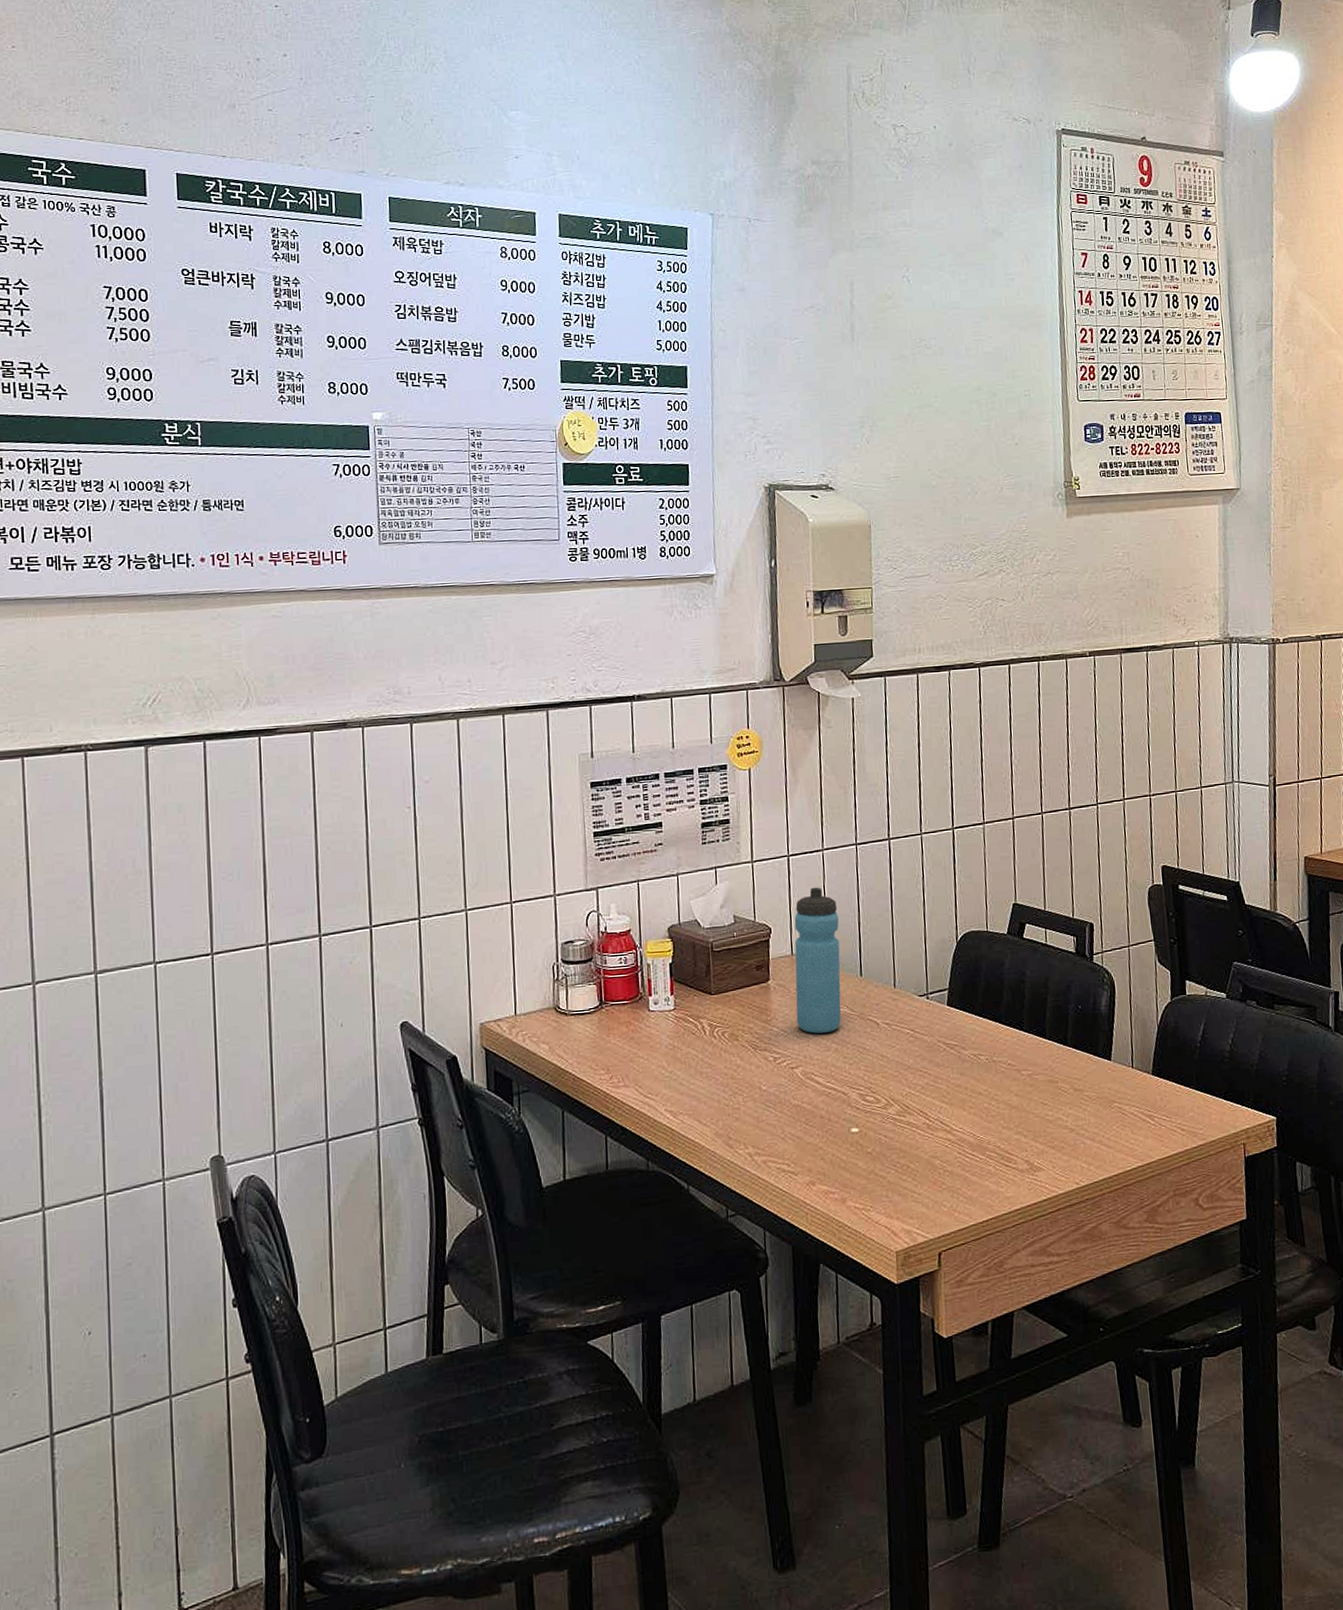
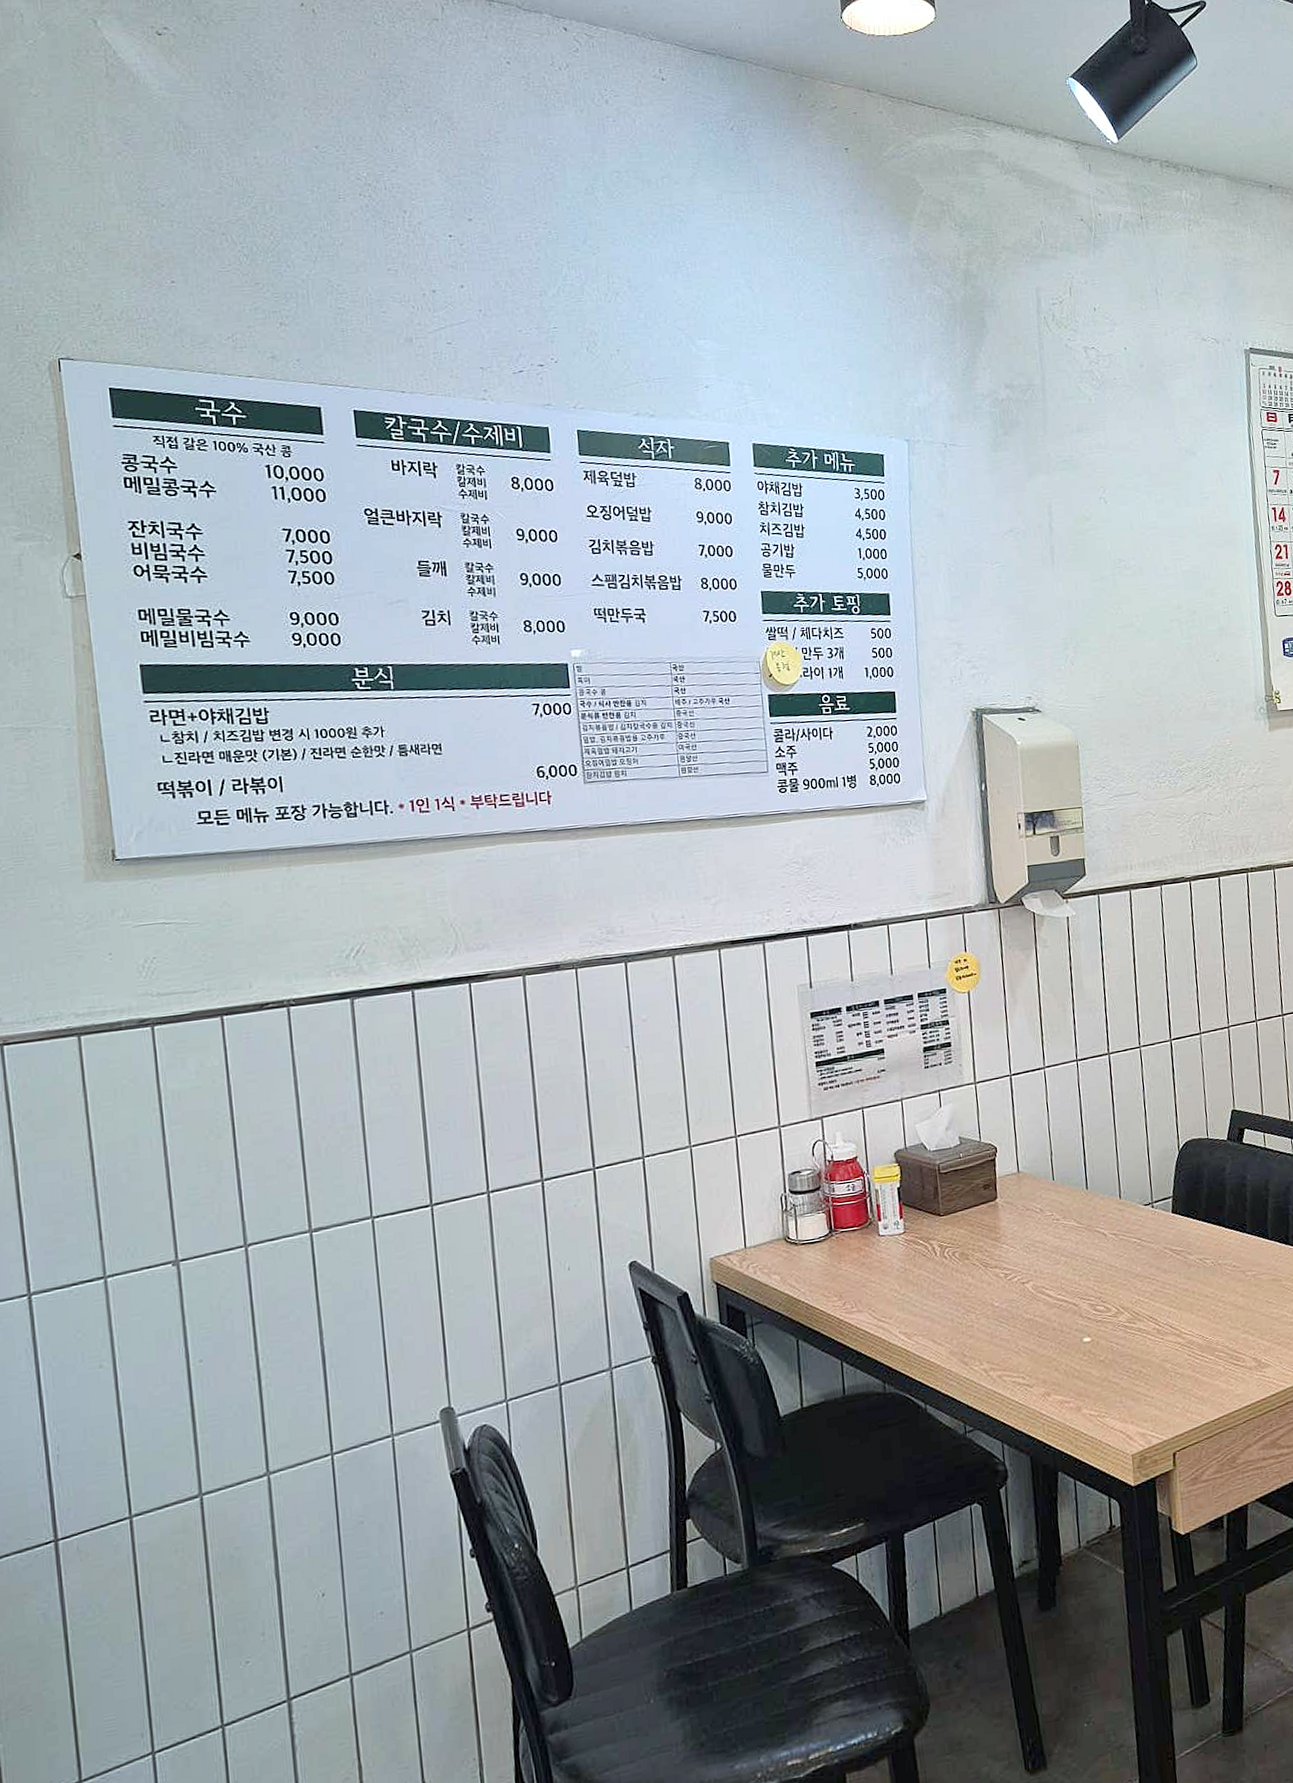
water bottle: present [794,887,841,1034] -> none [1019,1104,1070,1248]

